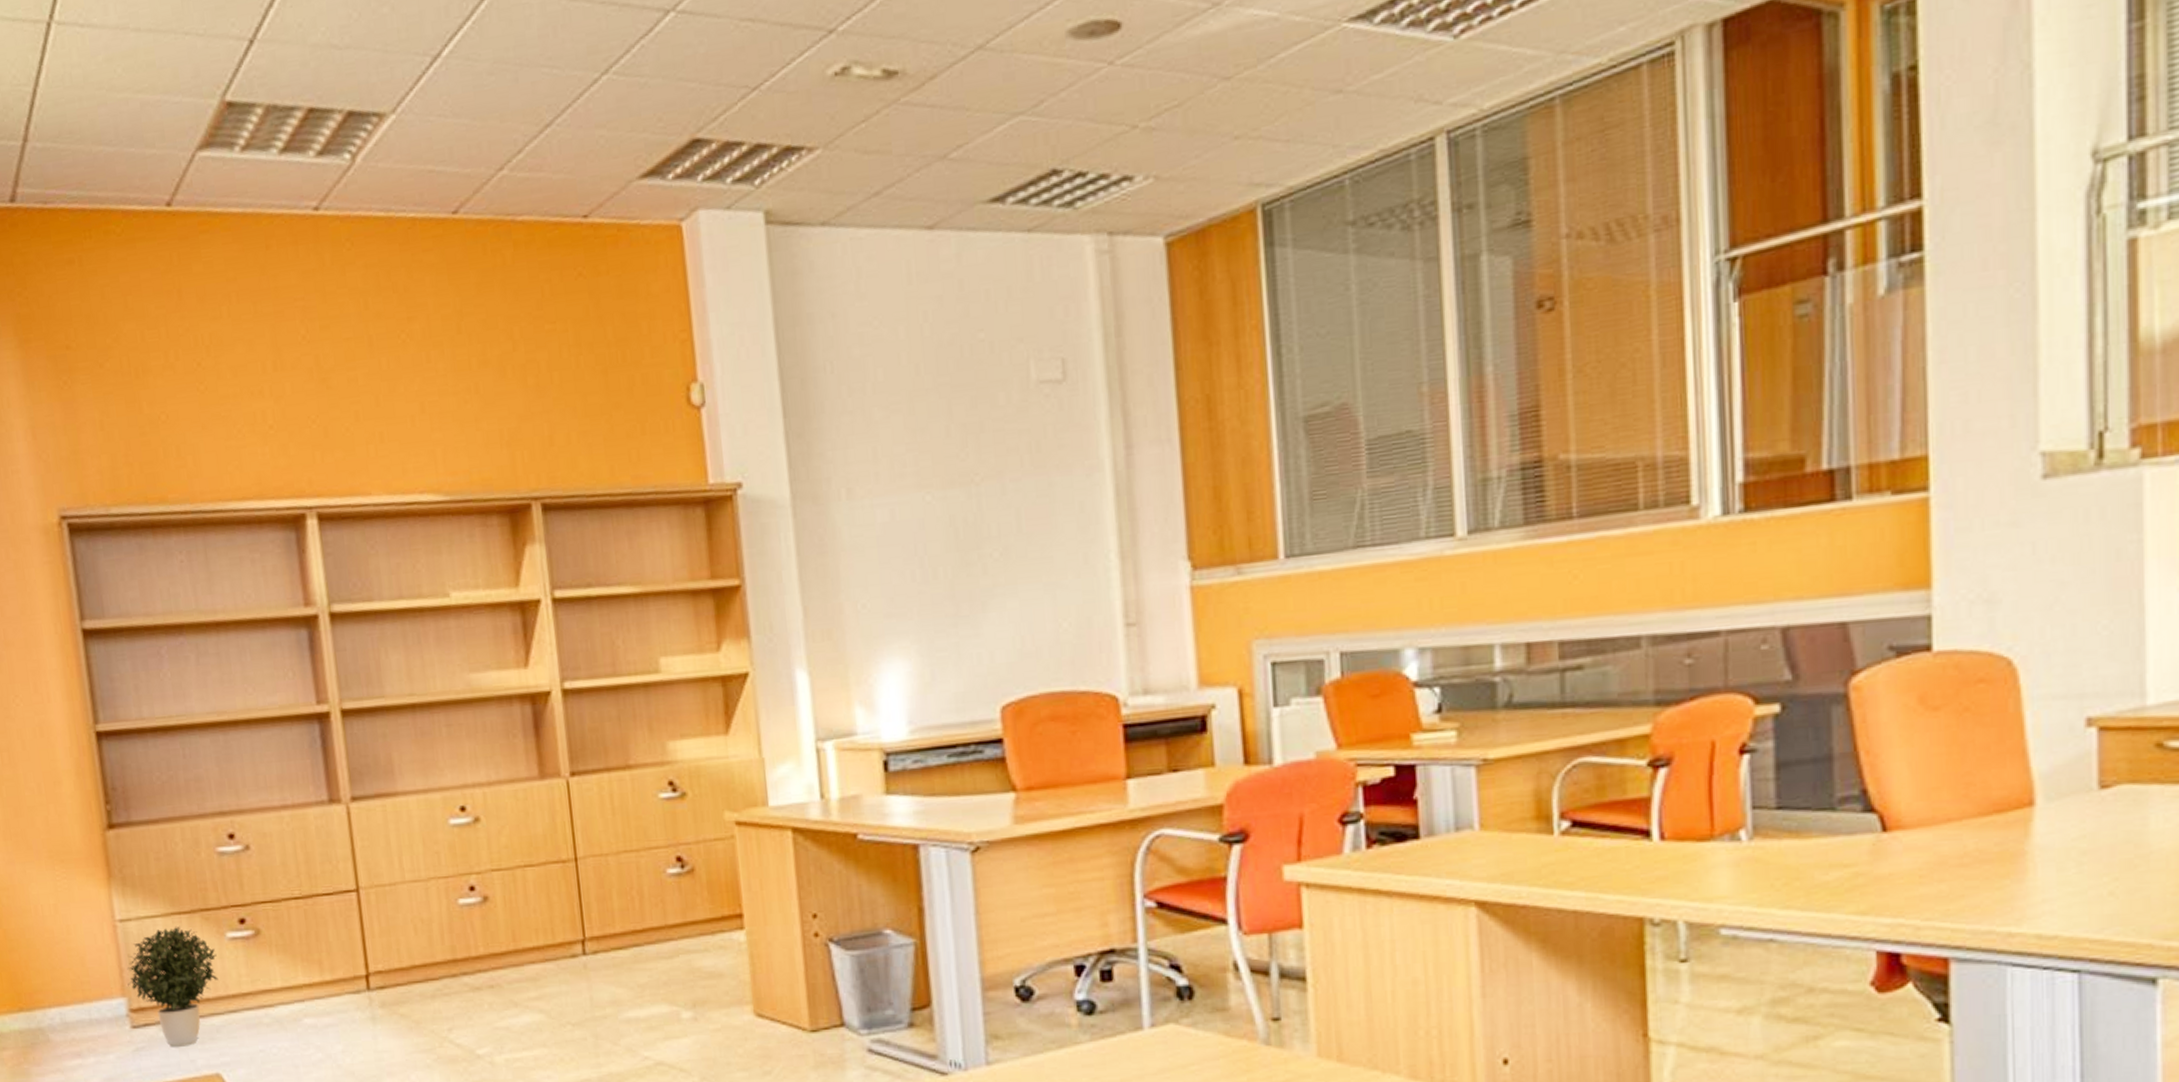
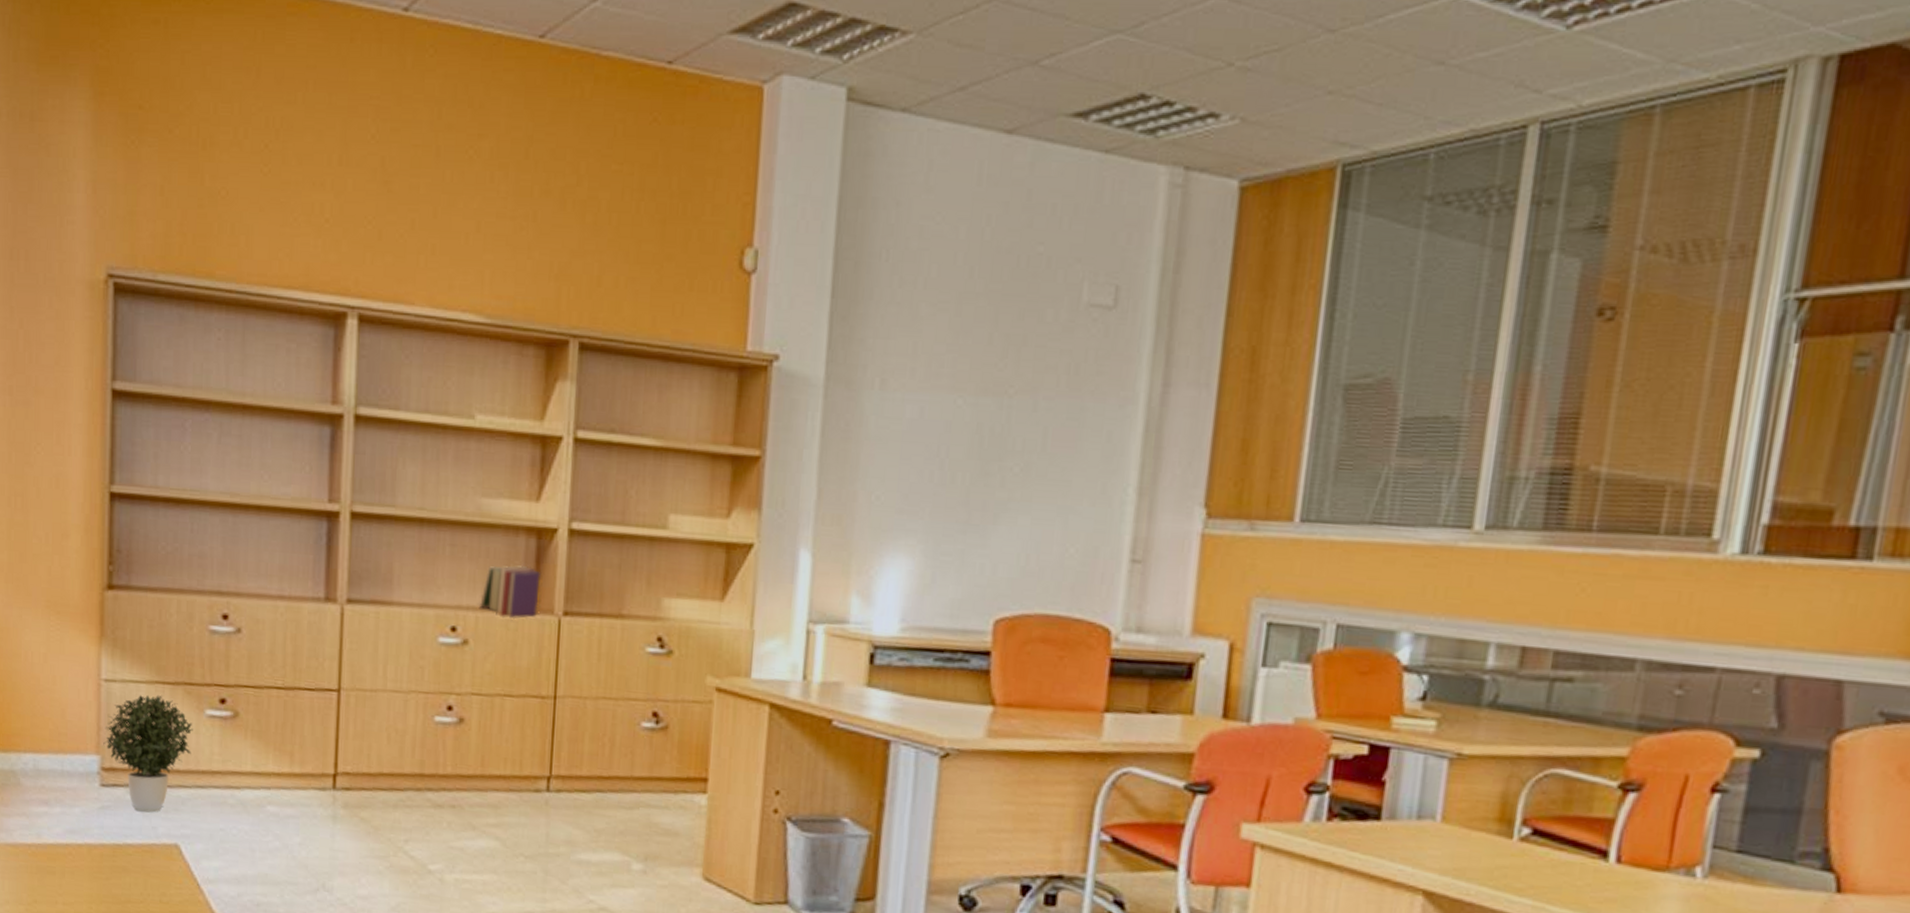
books: none [484,733,544,790] -> present [480,564,542,620]

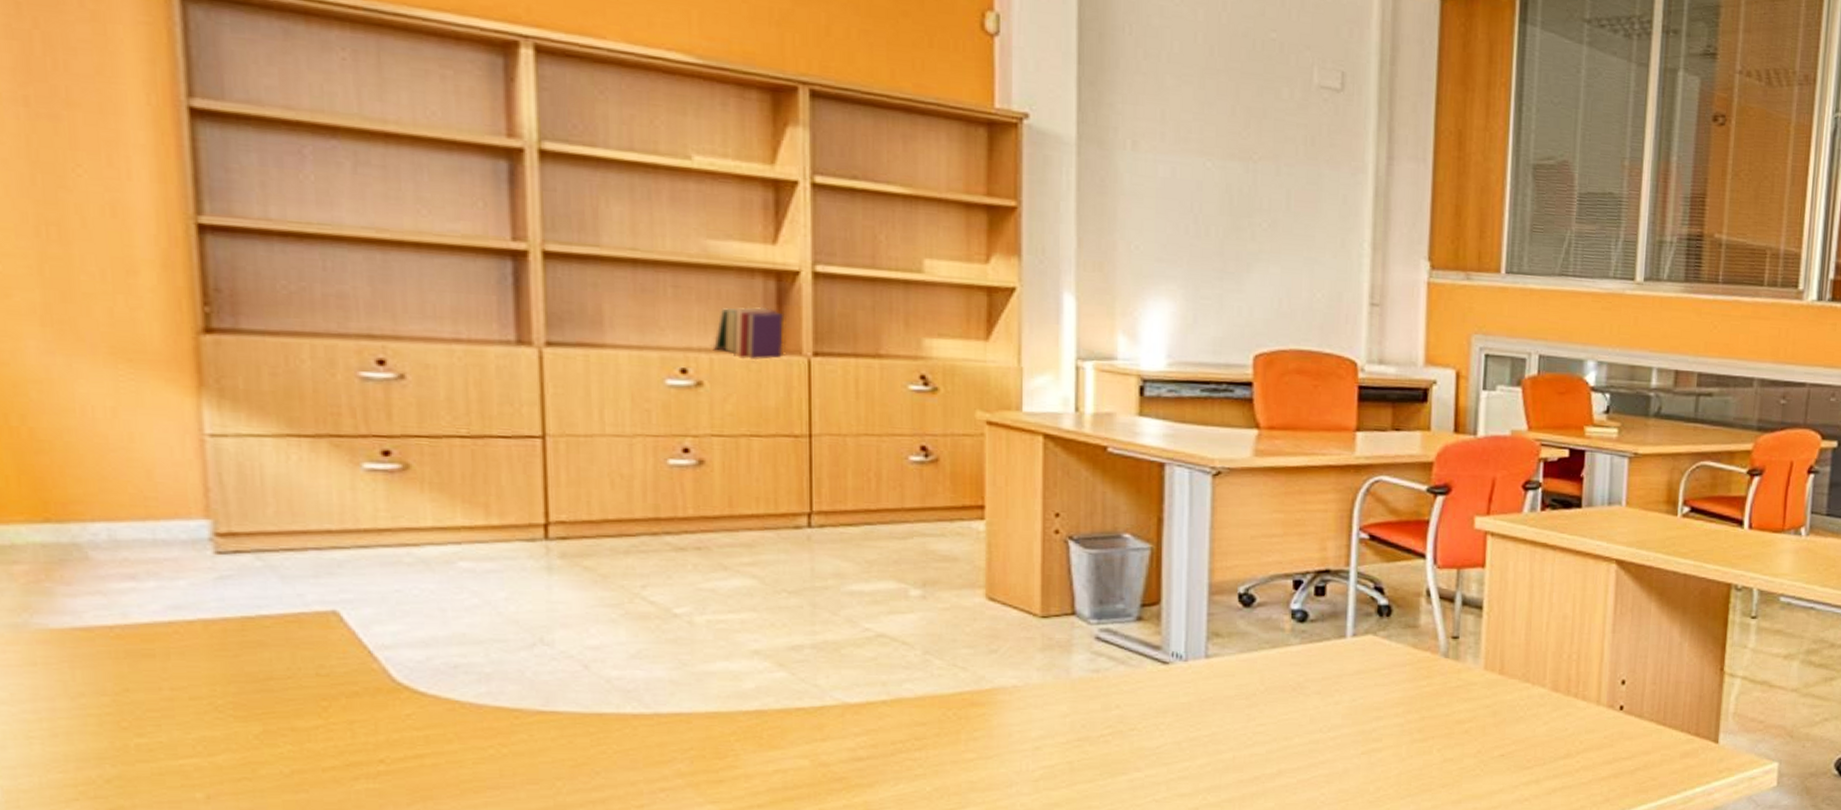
potted plant: present [103,694,193,813] -> none [214,449,347,580]

